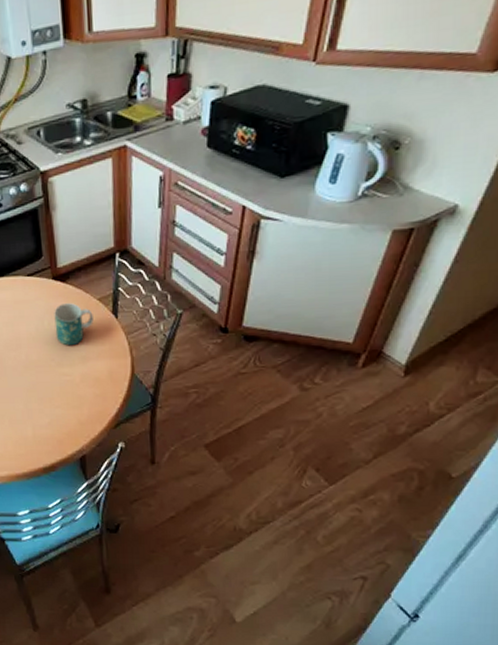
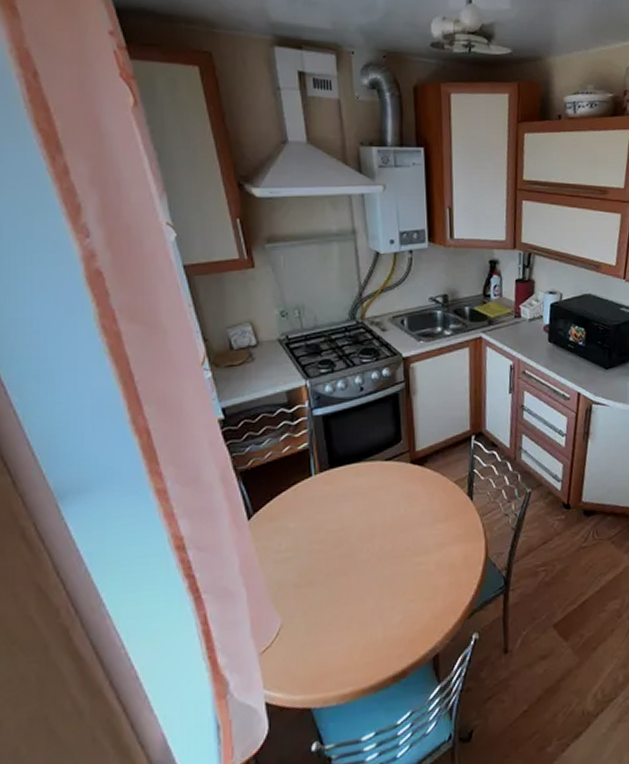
mug: present [54,303,94,346] -> none [411,487,450,533]

